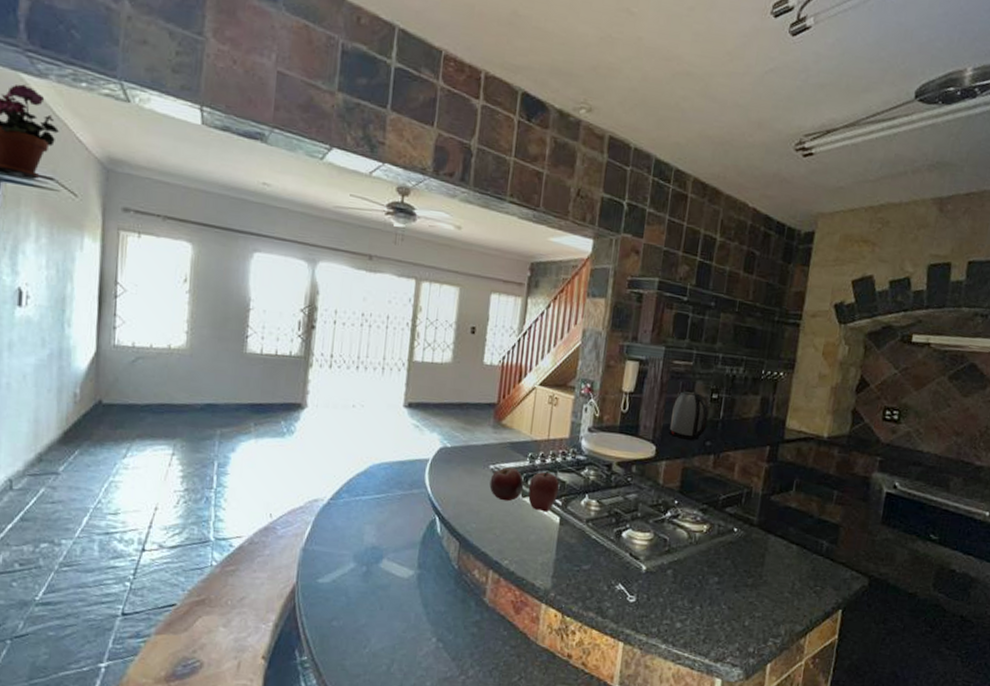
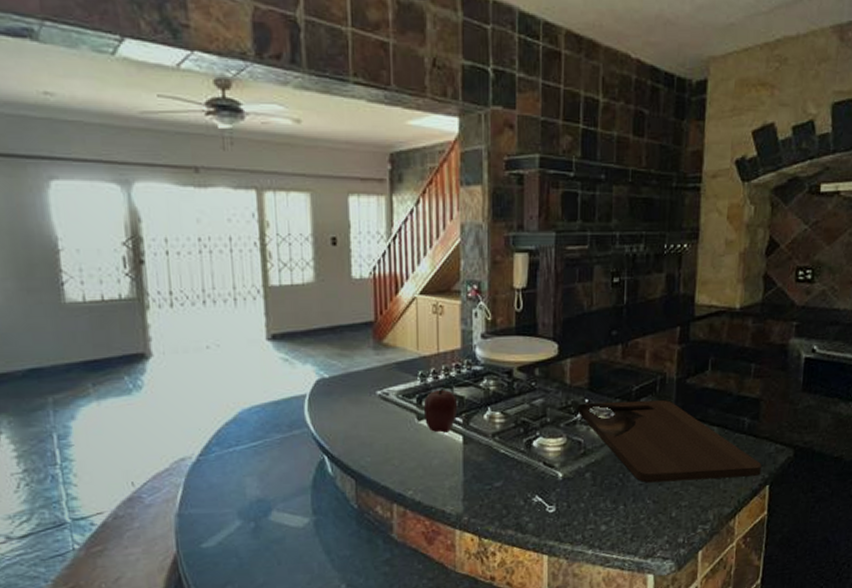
fruit: present [489,467,524,502] -> none [379,389,418,428]
cutting board: none [667,503,836,599] -> present [578,400,762,483]
kettle: present [669,389,709,440] -> none [570,276,611,332]

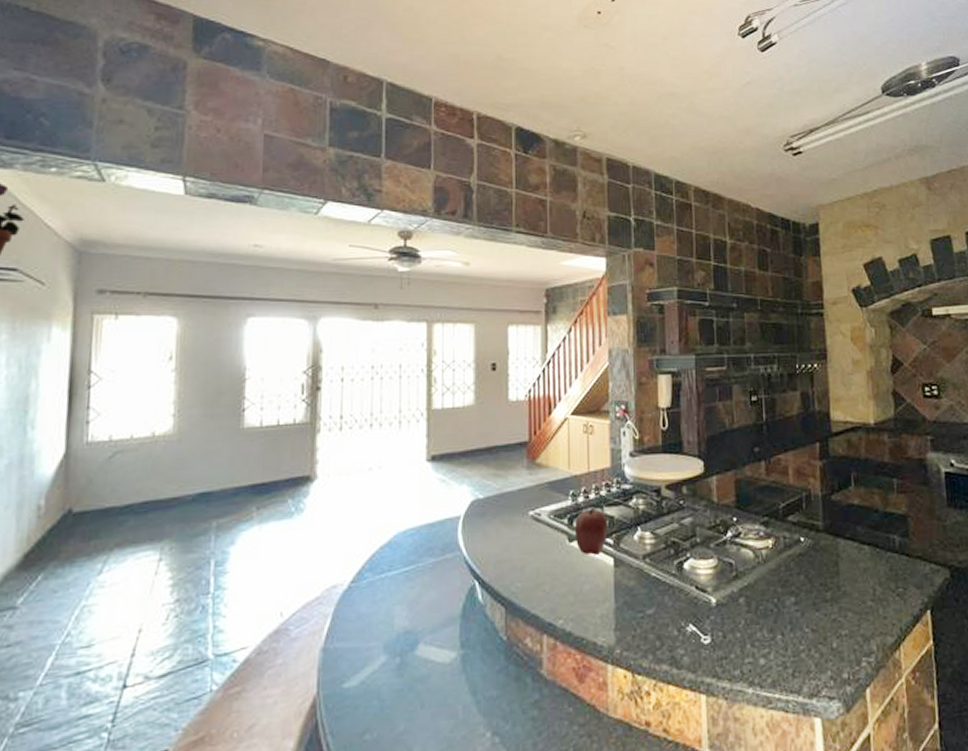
cutting board: present [578,400,762,483] -> none [727,518,920,609]

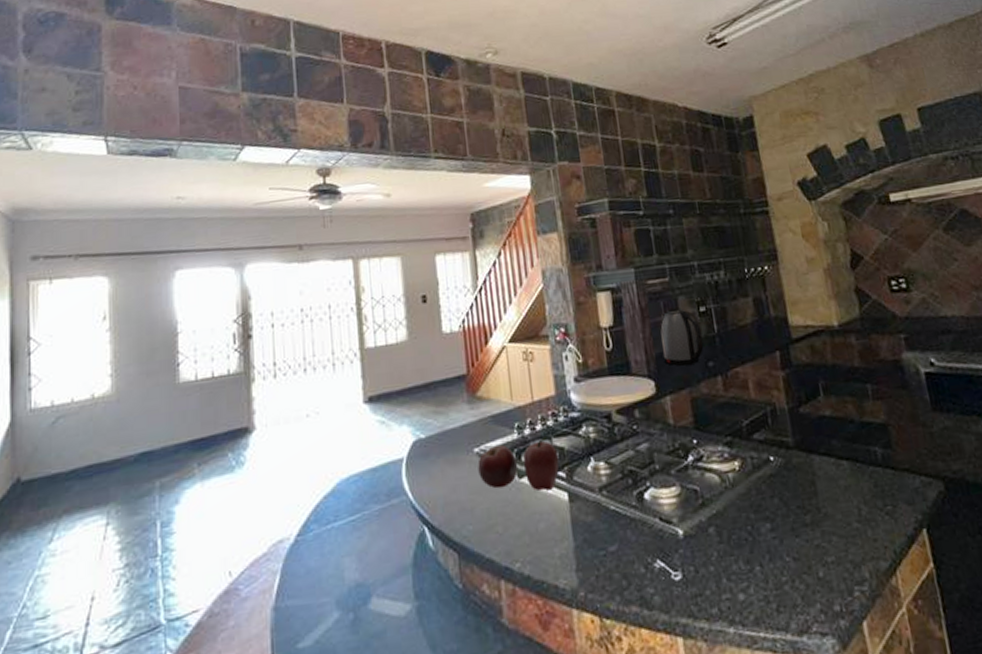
fruit: none [531,509,570,550] -> present [477,444,518,489]
kettle: none [713,395,752,449] -> present [660,307,704,366]

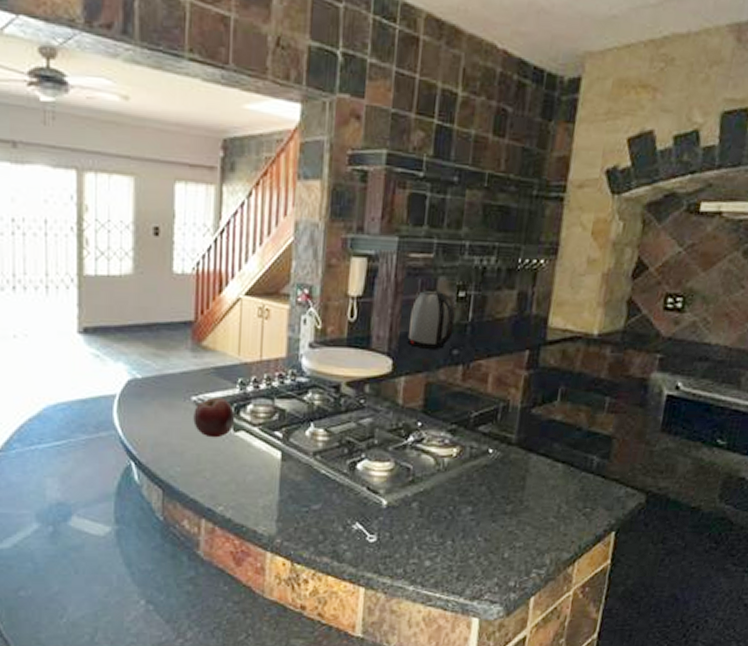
fruit: present [522,436,560,491] -> none [240,396,279,447]

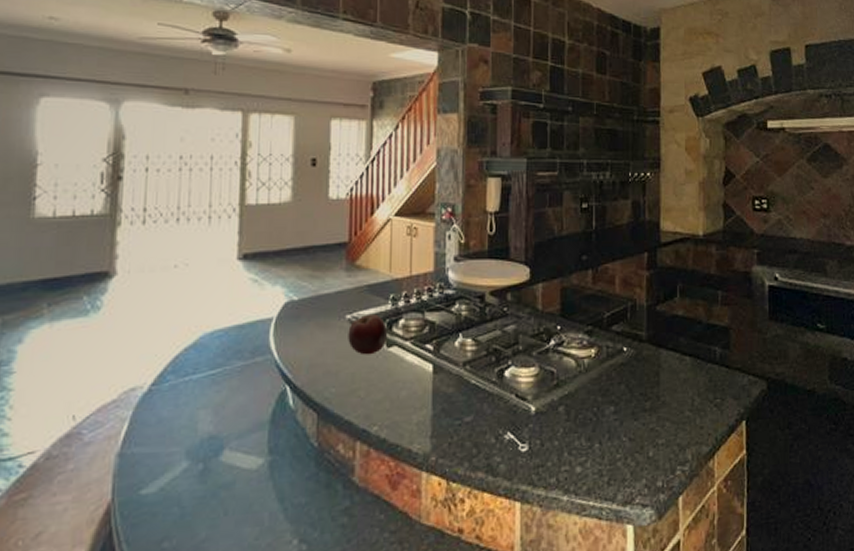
kettle: present [407,288,456,349] -> none [541,201,581,256]

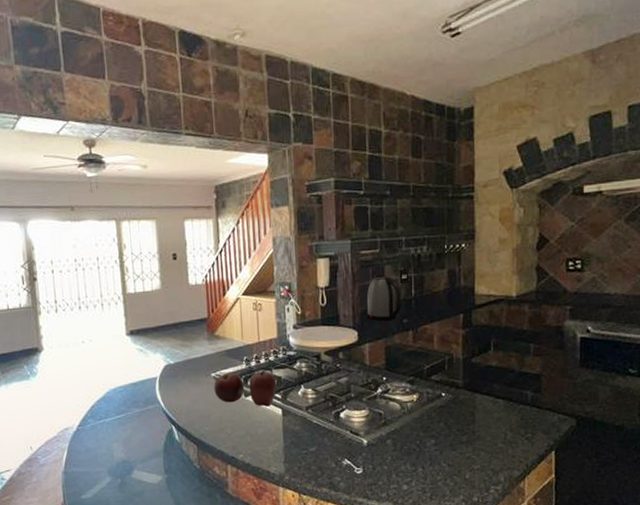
fruit: none [393,310,429,361] -> present [248,368,277,407]
kettle: none [541,201,581,256] -> present [366,274,401,321]

